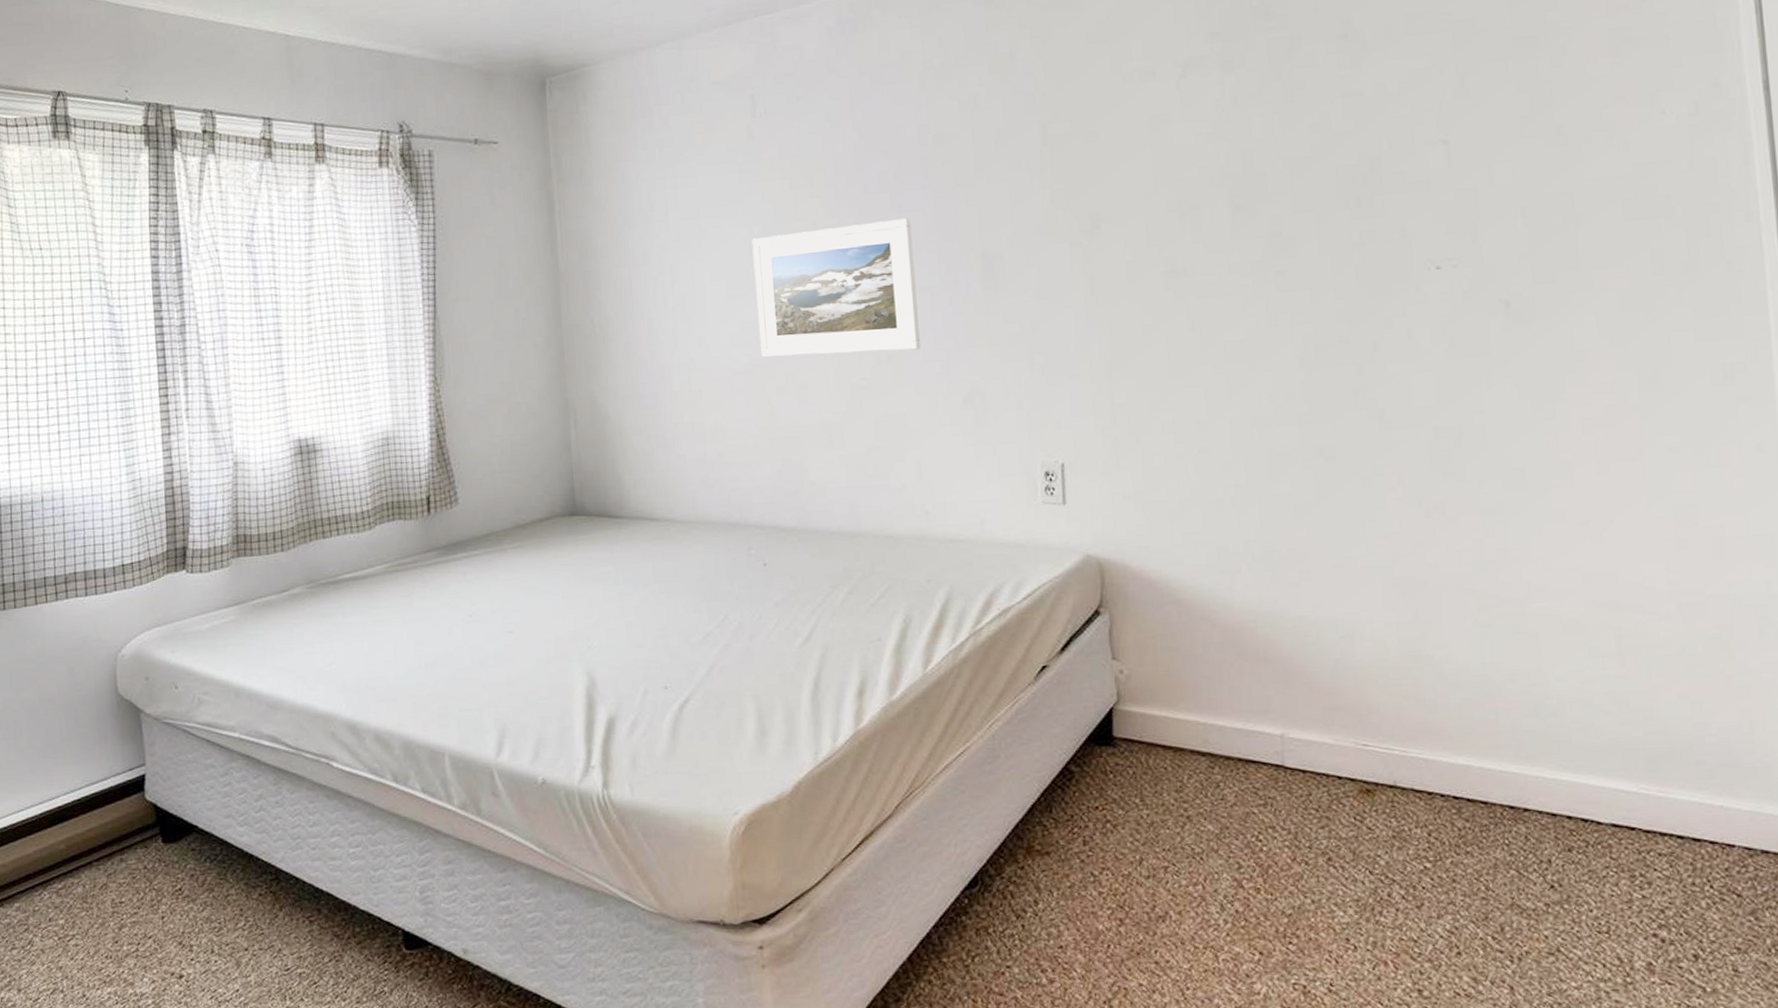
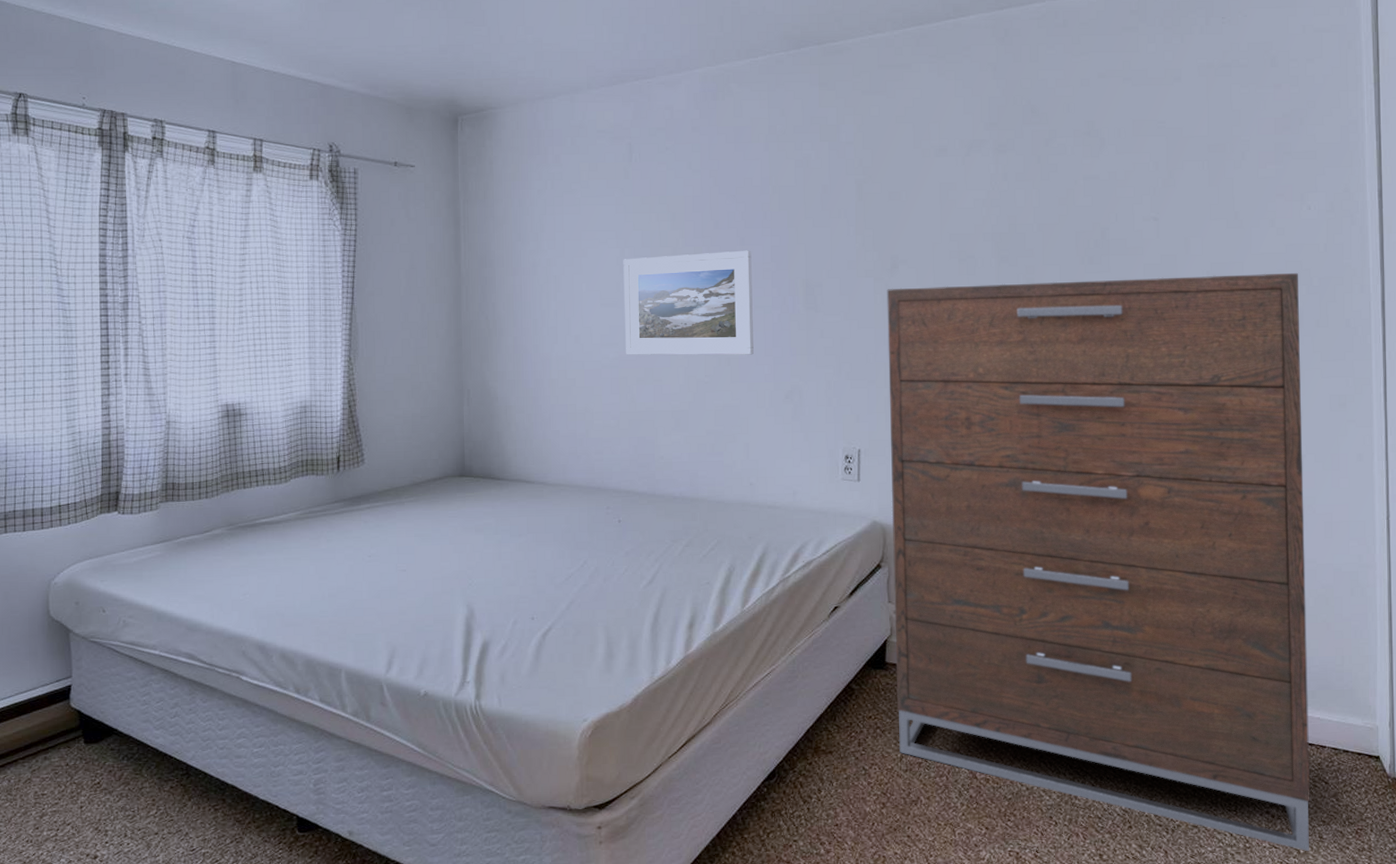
dresser: none [1087,200,1720,990] -> present [887,272,1310,852]

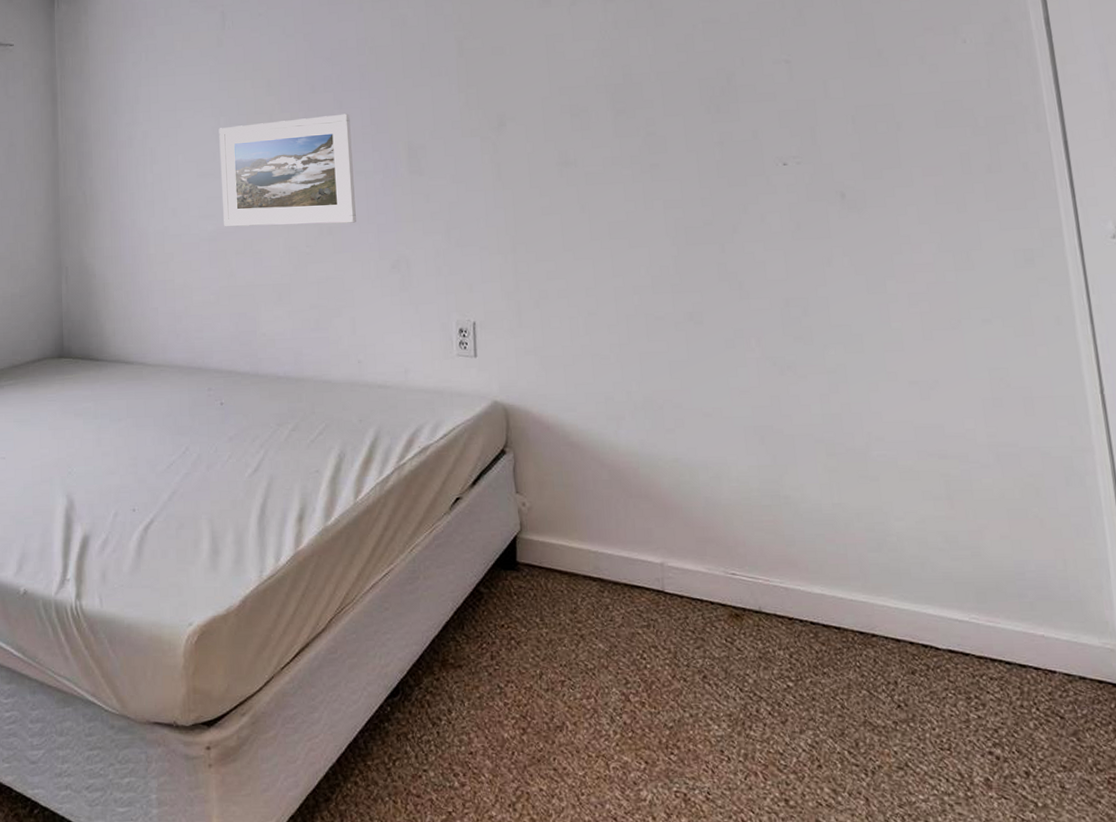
dresser: present [887,272,1310,852] -> none [495,112,1050,805]

